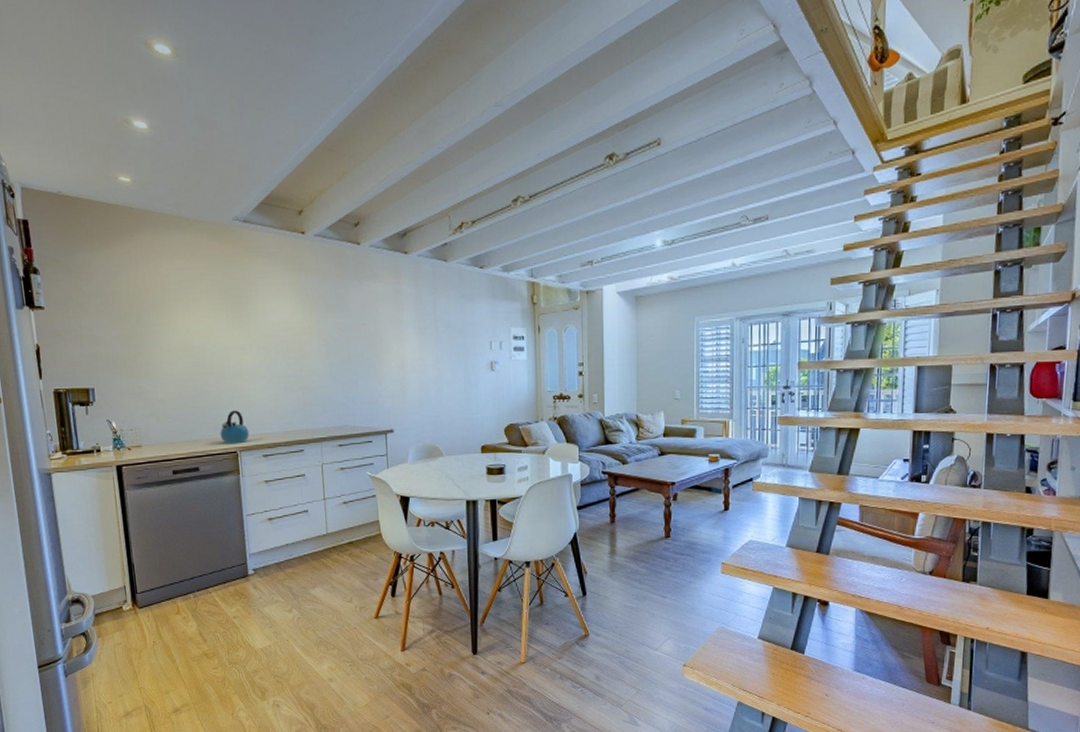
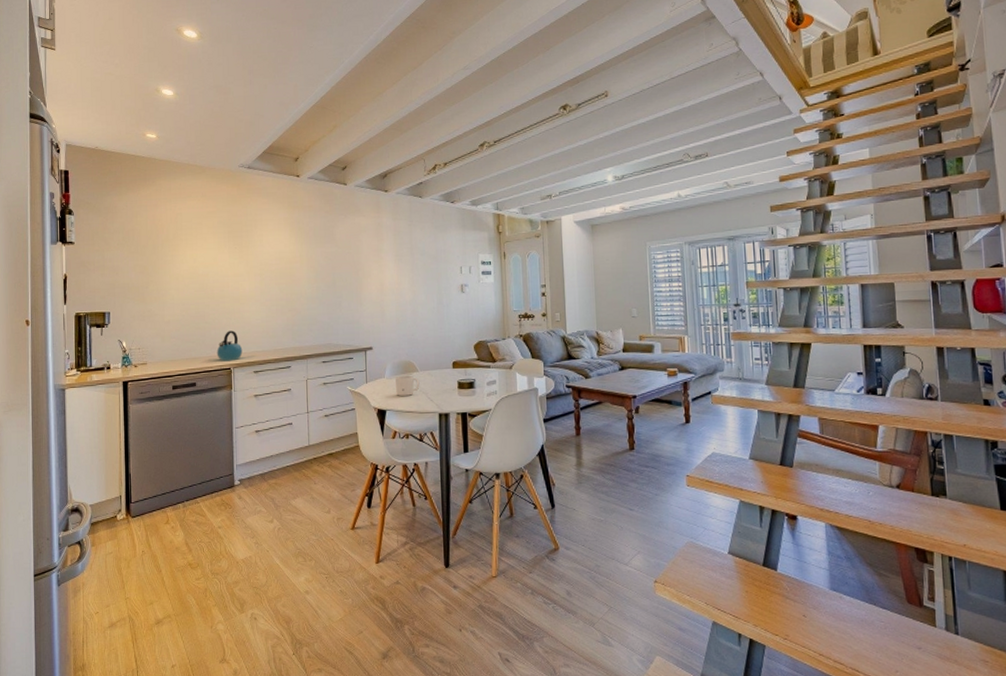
mug: none [419,460,446,482] -> present [396,375,420,396]

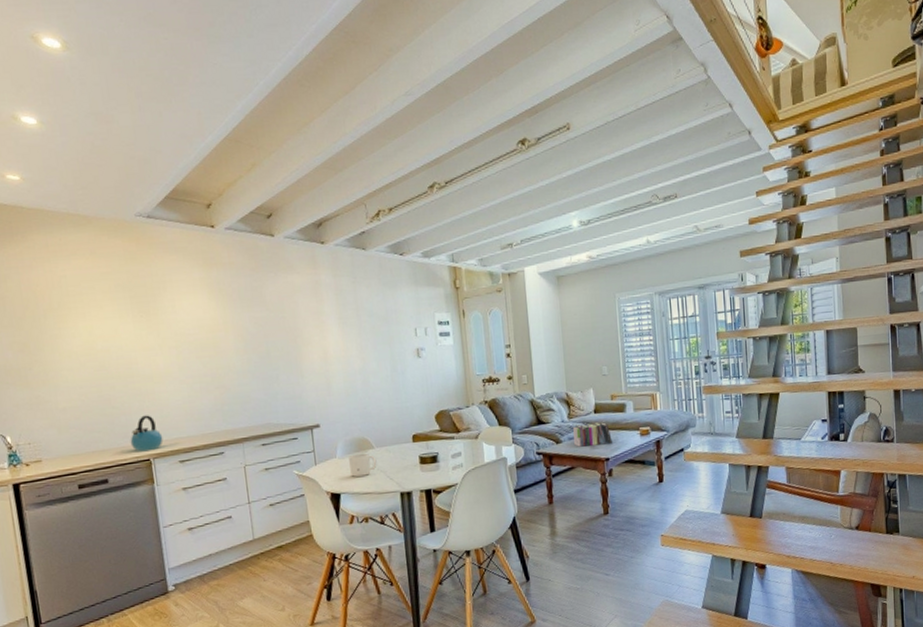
books: none [602,361,640,383] -> present [573,422,612,447]

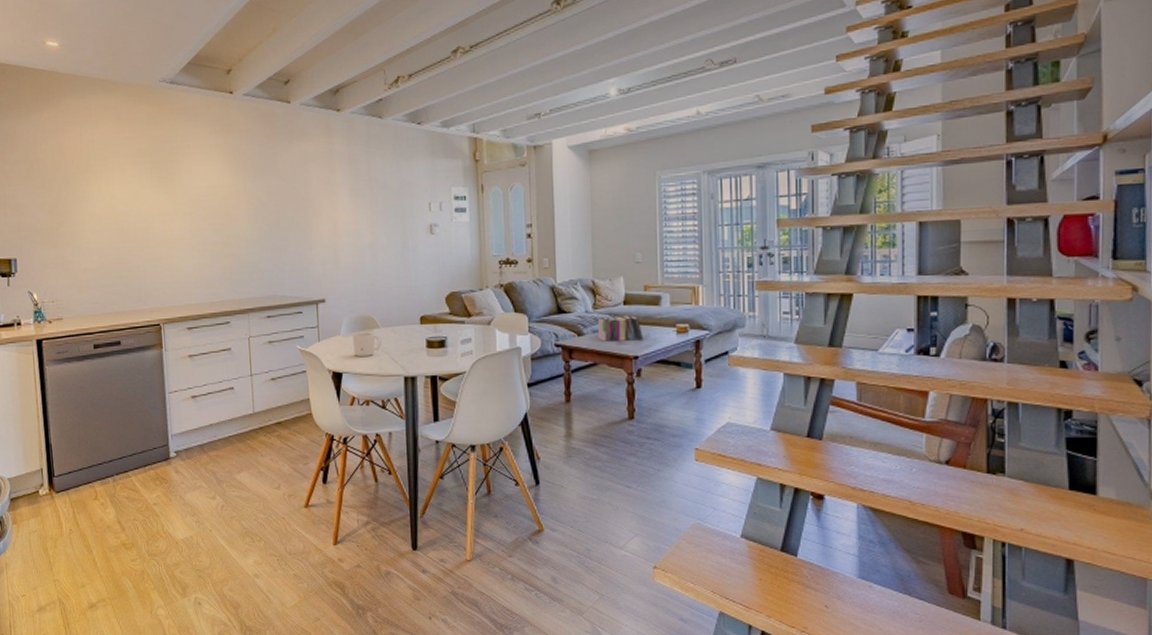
kettle: present [130,415,163,452] -> none [143,280,173,316]

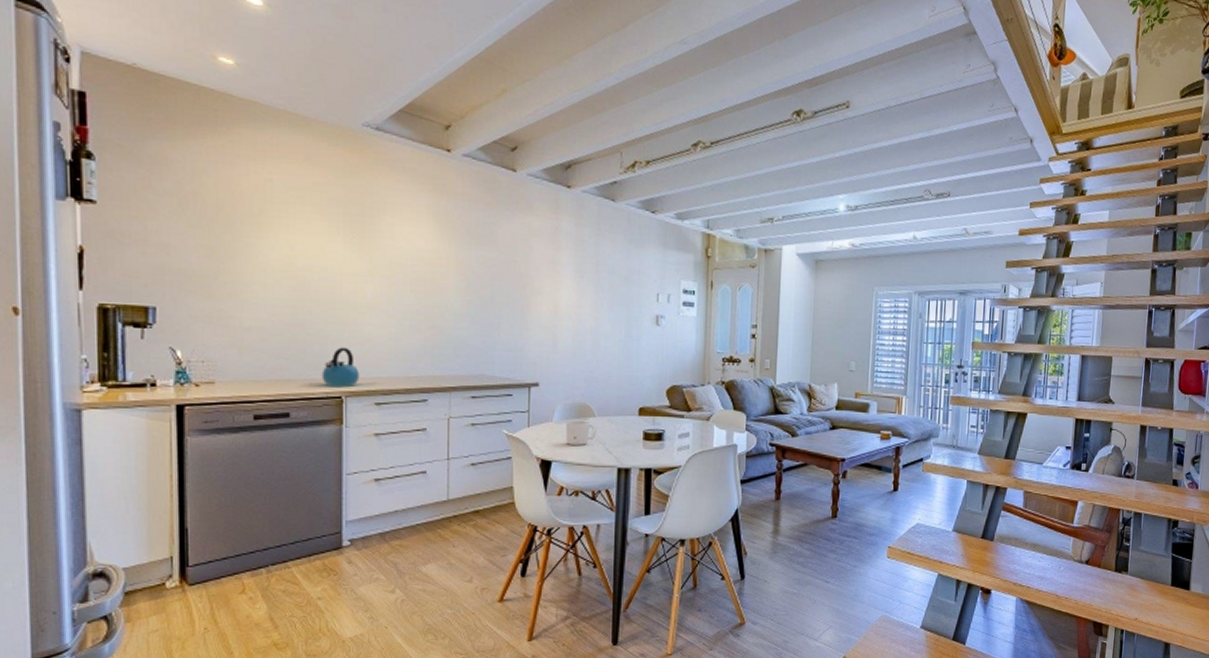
kettle: none [143,280,173,316] -> present [321,347,360,388]
books: present [598,315,643,341] -> none [811,419,851,444]

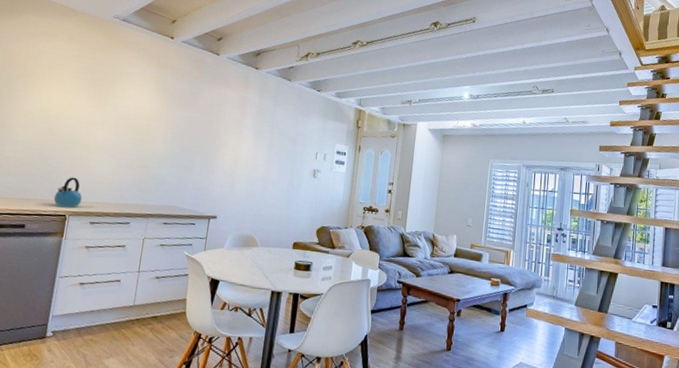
mug: present [566,420,597,445] -> none [232,248,258,270]

